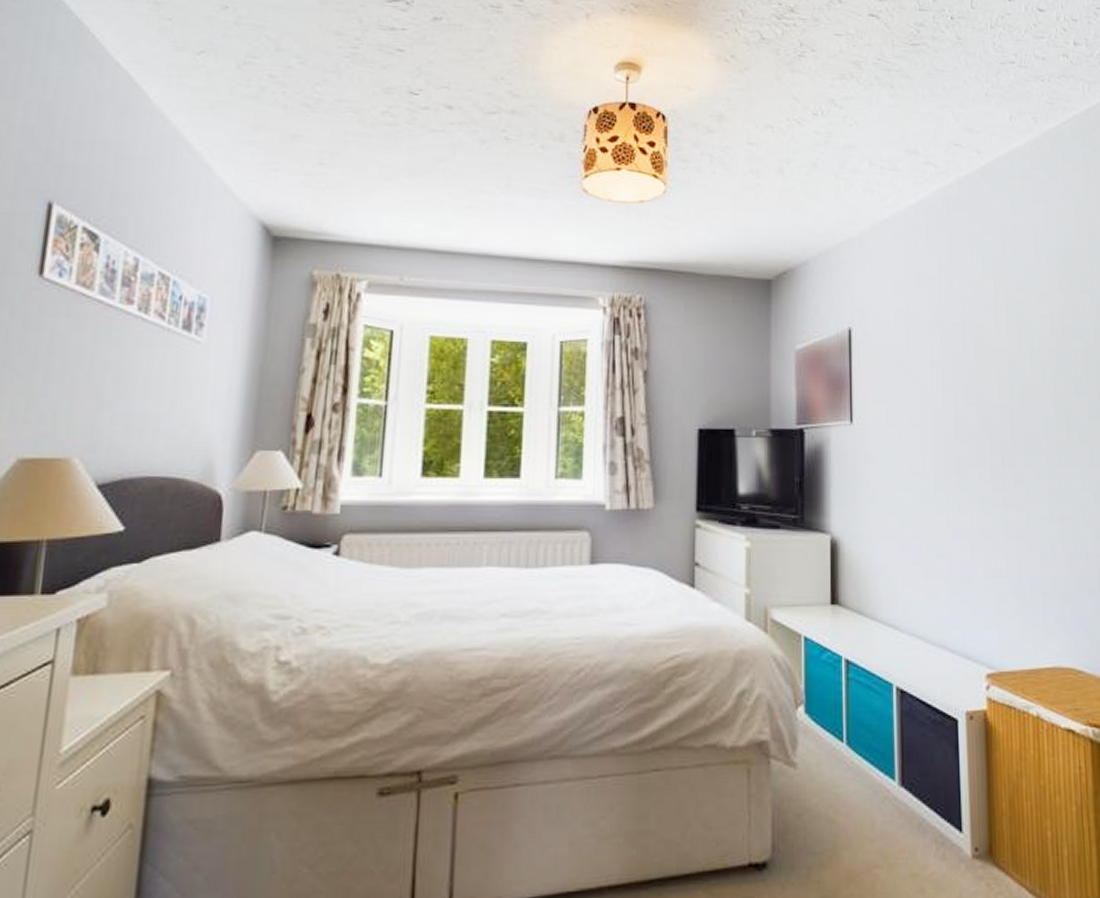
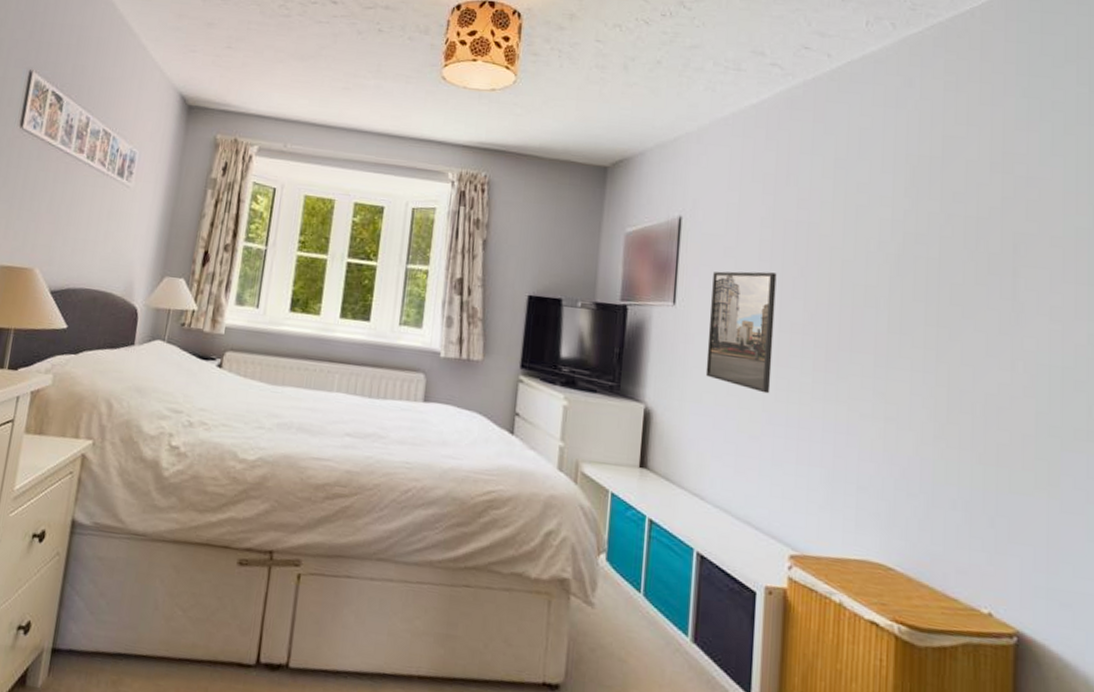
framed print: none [887,379,953,507] -> present [705,271,777,394]

